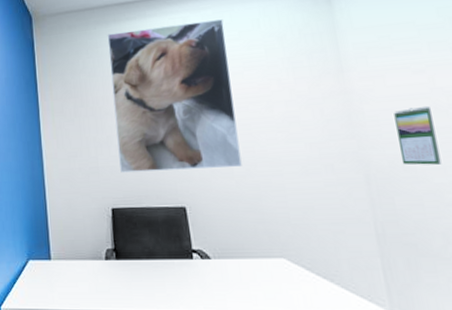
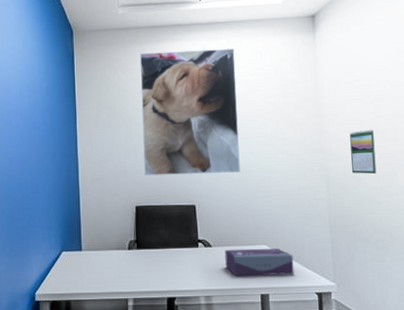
tissue box: none [228,262,329,298] -> present [225,248,294,276]

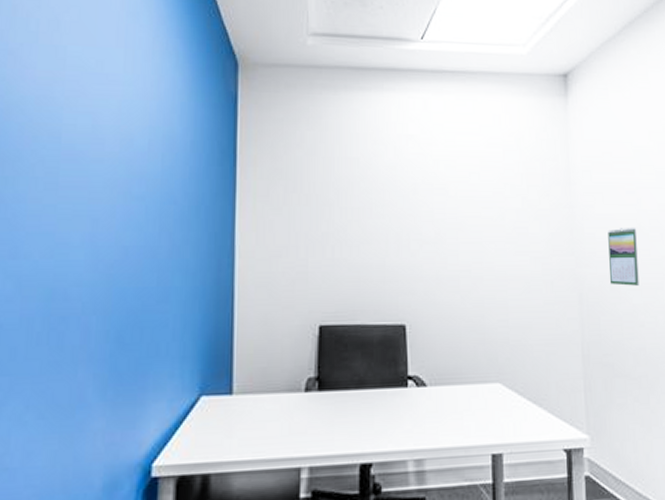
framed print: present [139,49,240,176] -> none [335,103,469,281]
tissue box: present [225,248,294,276] -> none [444,387,537,429]

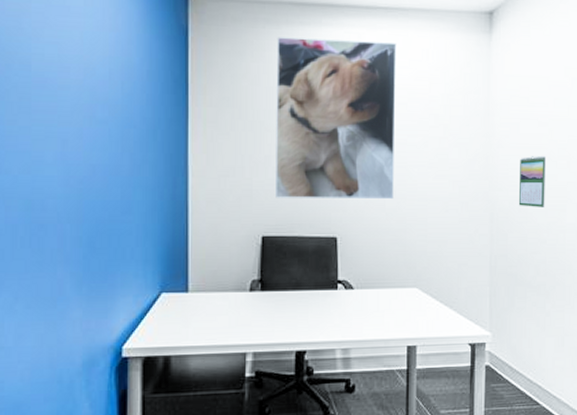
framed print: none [335,103,469,281] -> present [276,37,396,199]

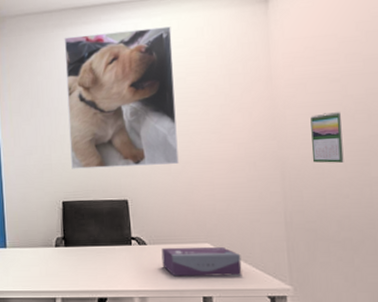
tissue box: none [368,291,447,325] -> present [161,247,242,277]

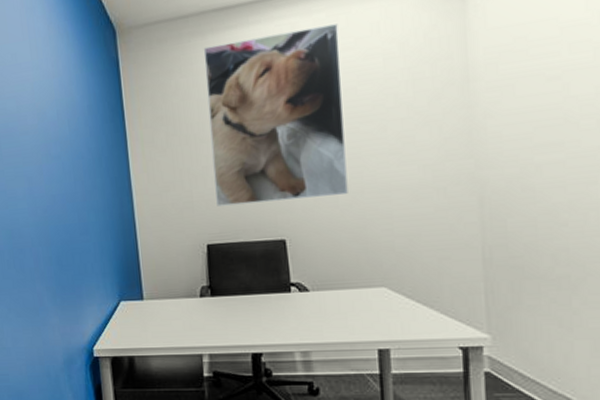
tissue box: present [161,247,242,277] -> none [327,291,427,327]
calendar: present [310,112,344,163] -> none [519,118,563,184]

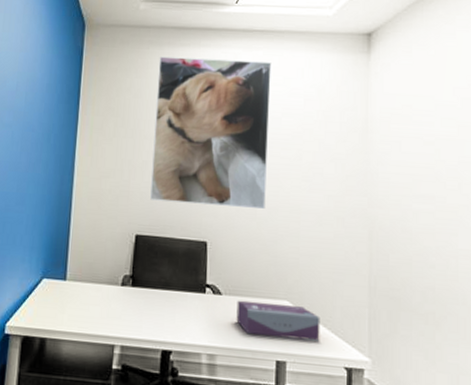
tissue box: none [327,291,427,327] -> present [236,300,320,341]

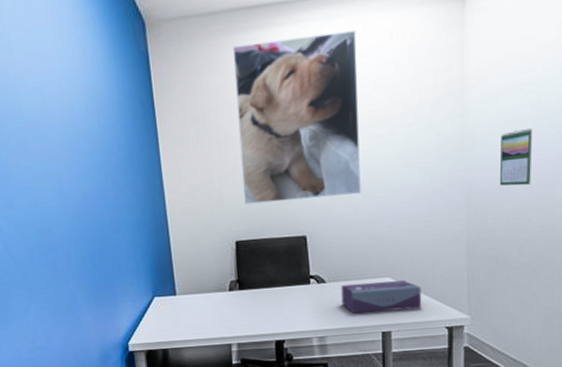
calendar: none [401,175,432,230] -> present [499,129,532,186]

